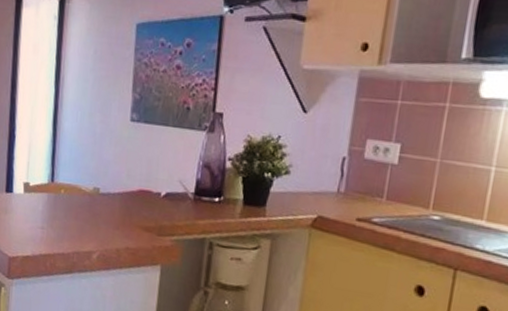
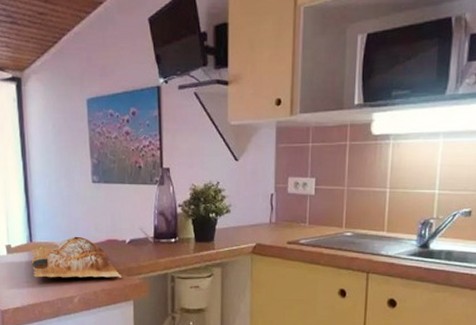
chopping board: none [50,181,152,237] -> present [31,236,122,278]

